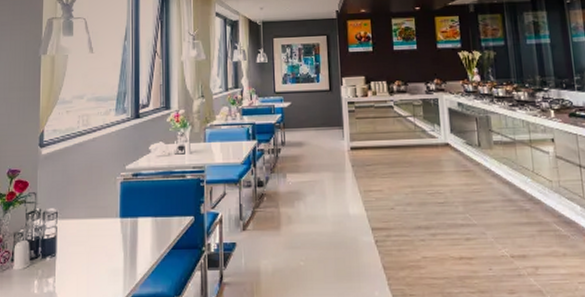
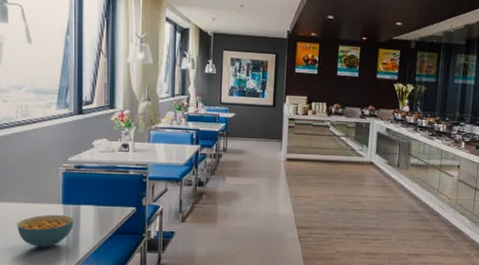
cereal bowl: none [75,230,131,270] -> present [17,214,74,248]

